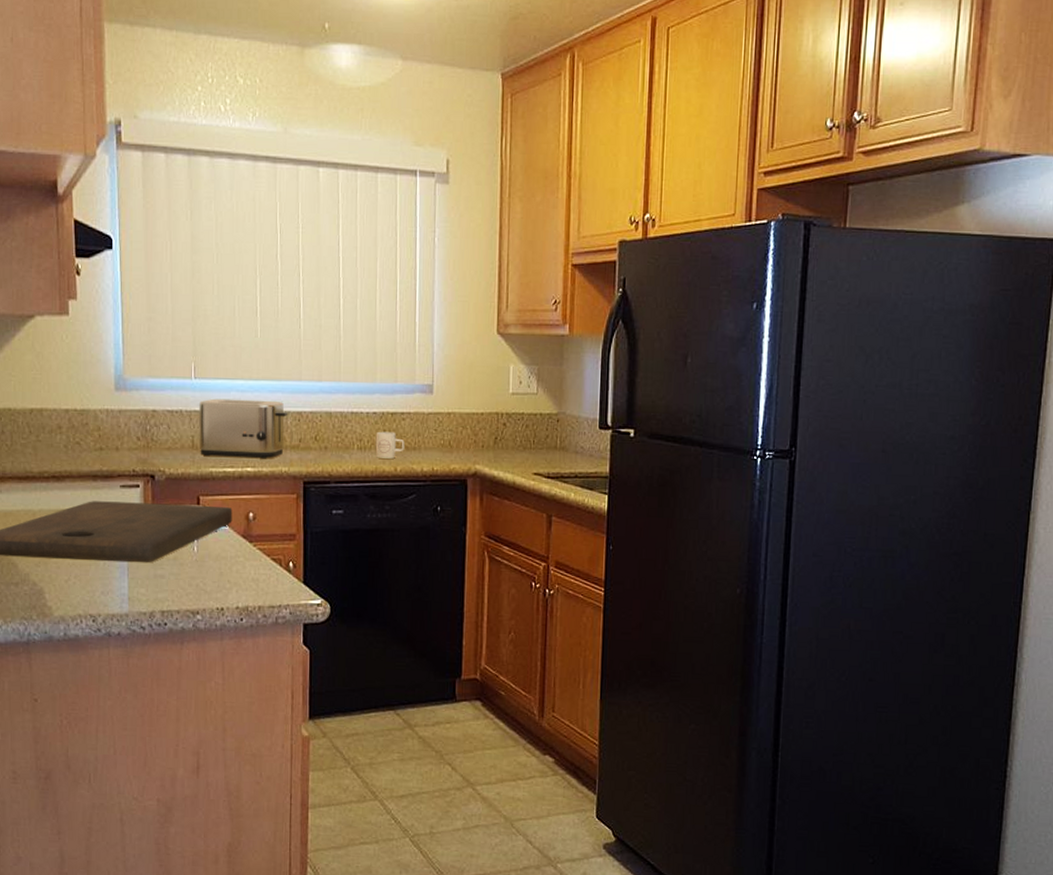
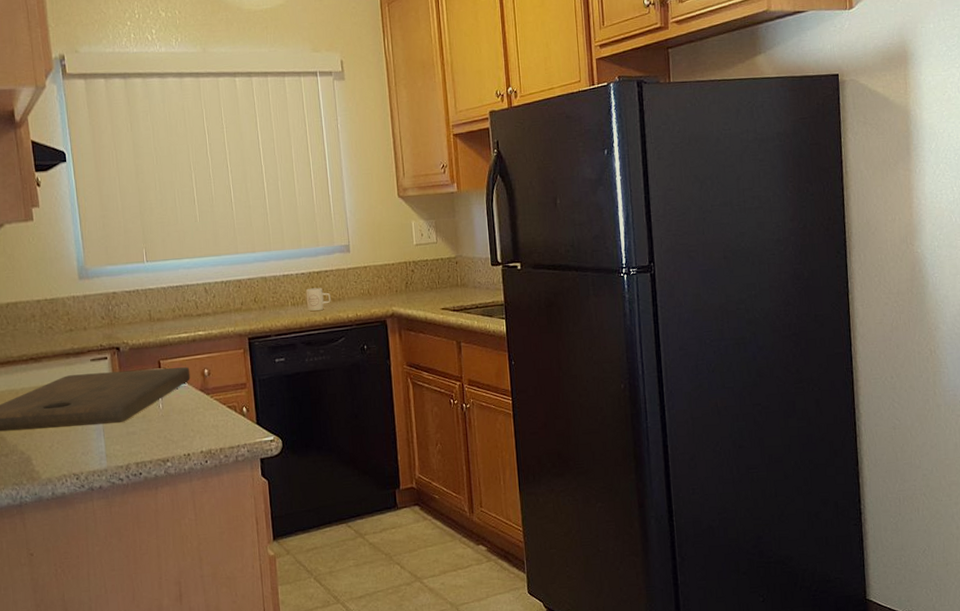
toaster: present [199,398,289,459] -> none [153,273,230,327]

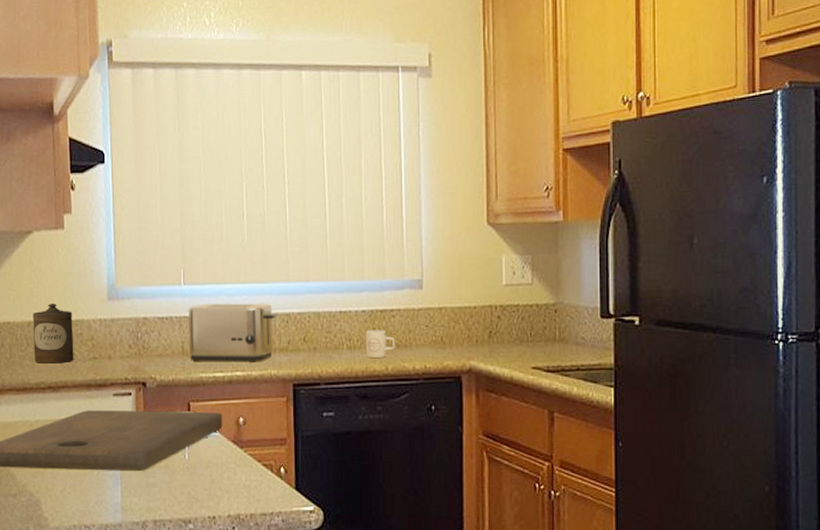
canister: none [10,286,52,339] -> present [33,304,74,364]
toaster: none [153,273,230,327] -> present [189,303,277,362]

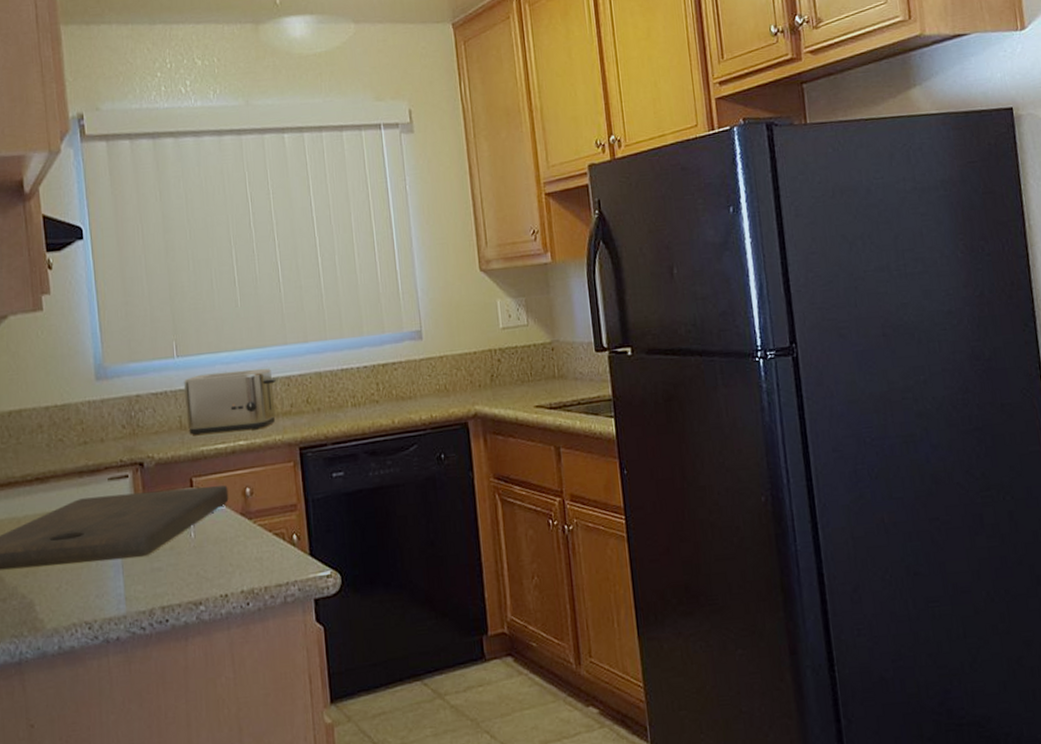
canister: present [33,304,74,364] -> none [13,389,63,455]
mug: present [365,329,395,359] -> none [368,383,400,414]

